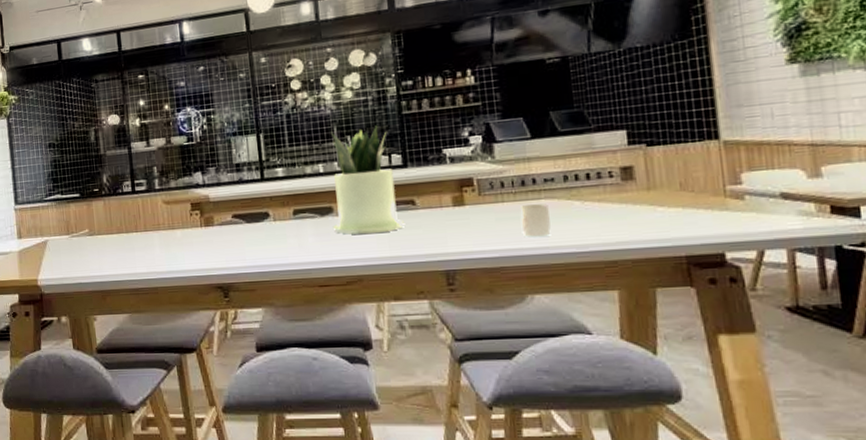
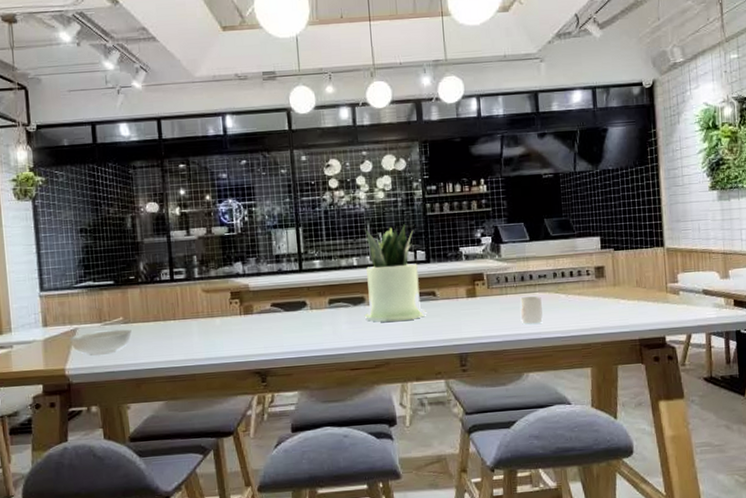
bowl: none [40,241,97,268] -> present [69,329,132,357]

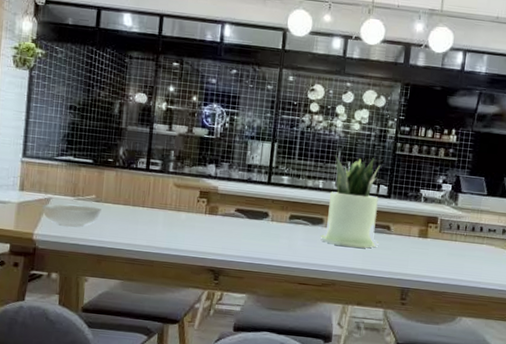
mug: present [520,296,543,325] -> none [465,246,487,274]

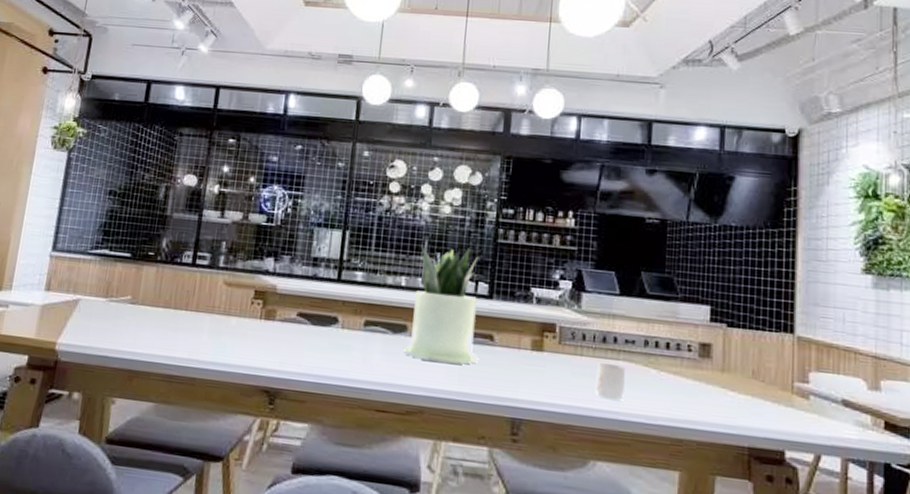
bowl: present [41,203,101,228] -> none [68,306,137,336]
mug: none [465,246,487,274] -> present [595,363,625,401]

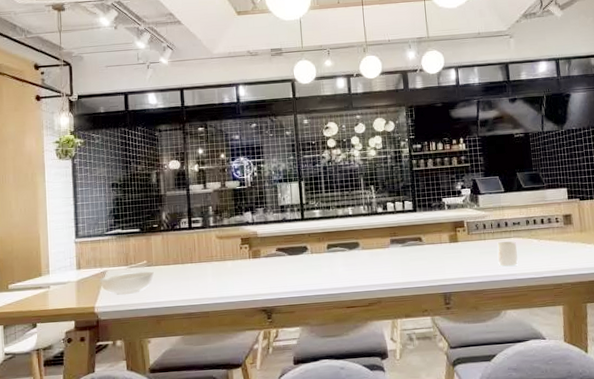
bowl: none [68,306,137,336] -> present [99,271,154,296]
planter: present [403,245,480,365] -> none [358,178,414,265]

